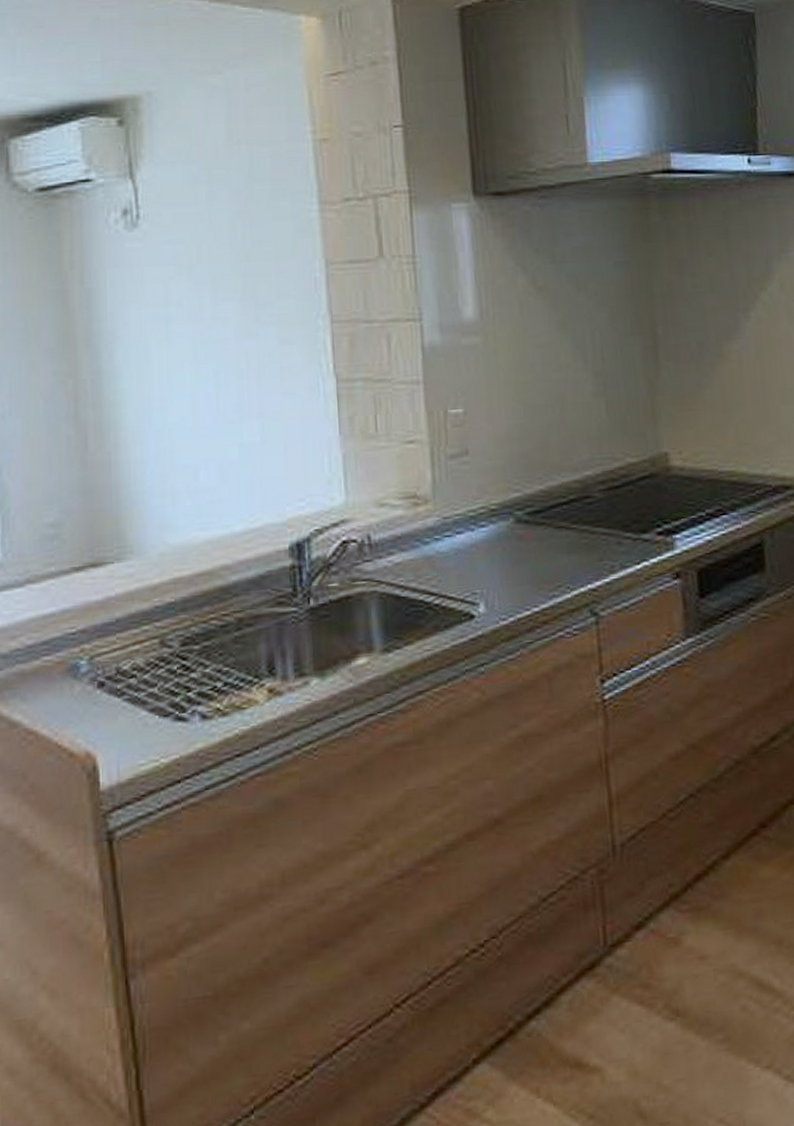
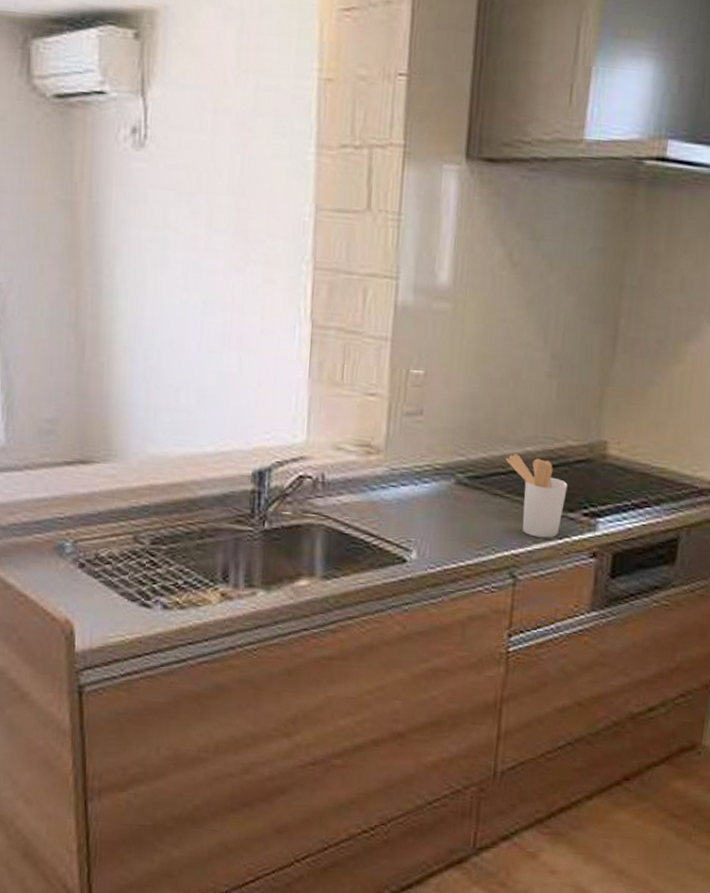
utensil holder: none [564,481,636,567] -> present [505,454,568,538]

